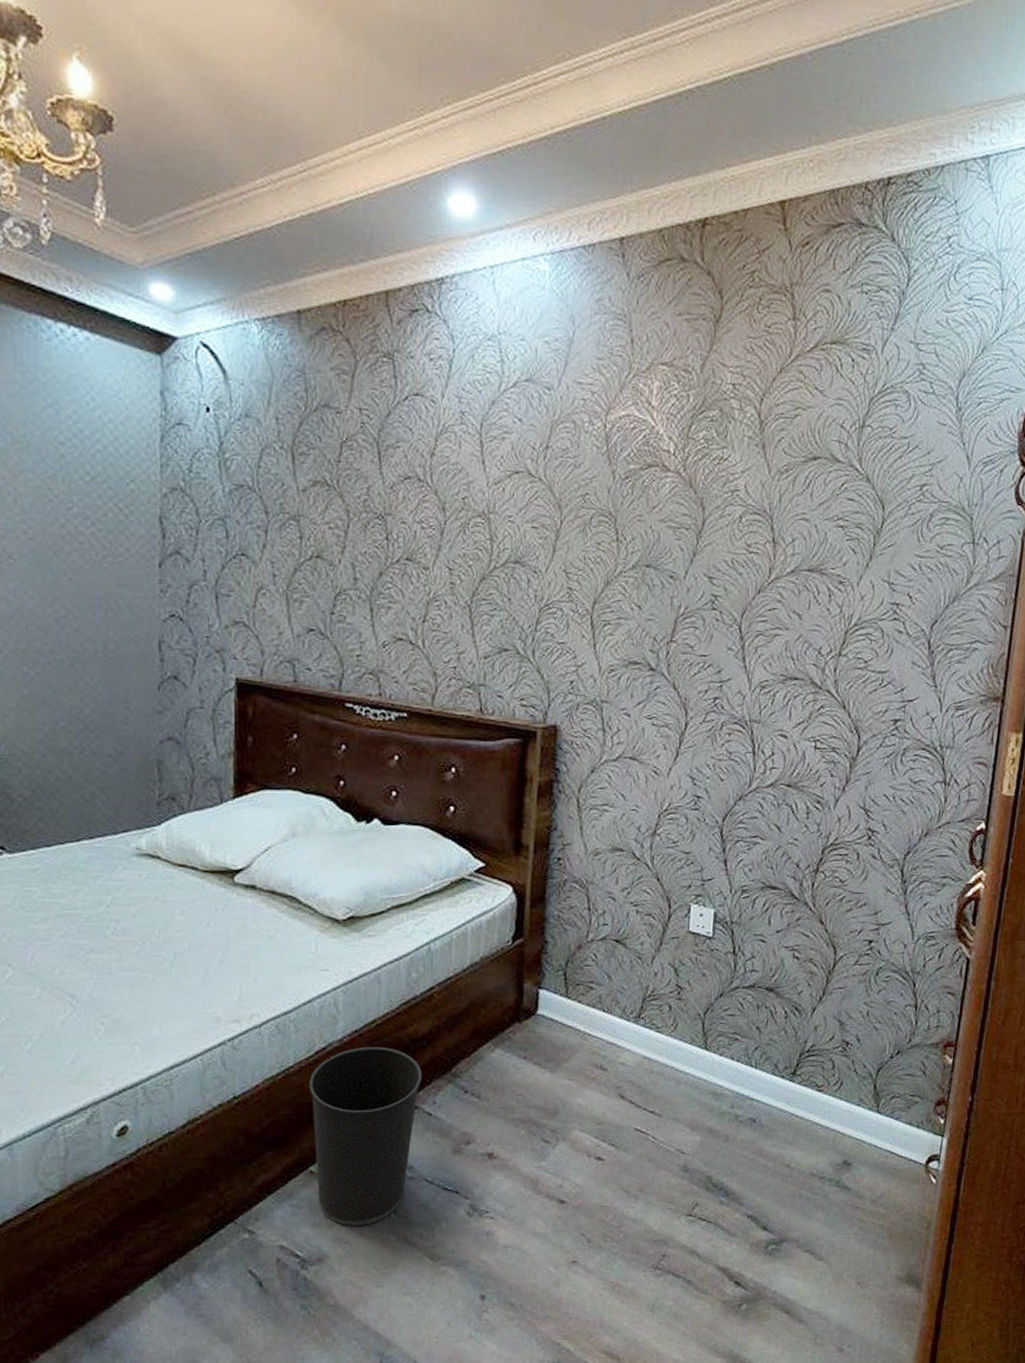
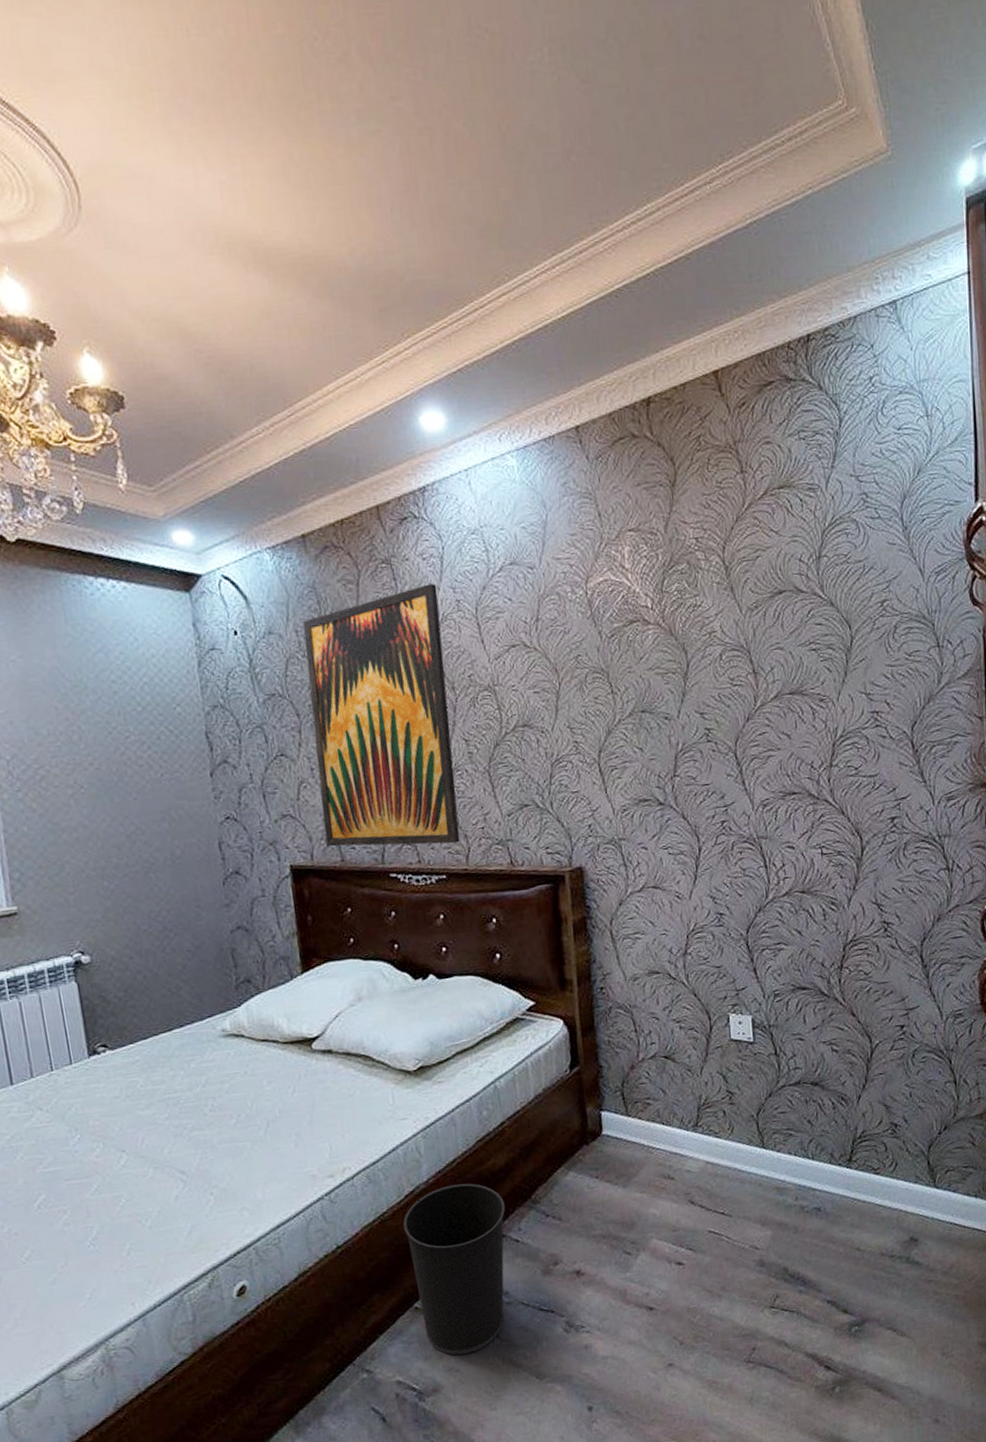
wall art: none [279,388,441,680] -> present [303,583,461,847]

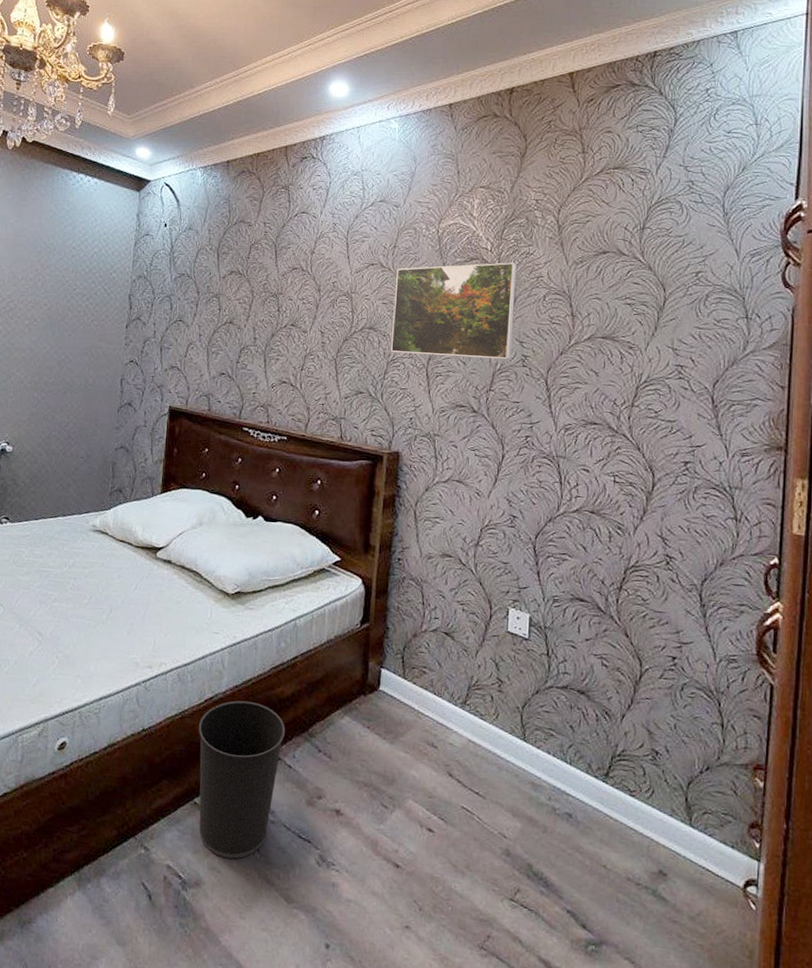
wall art: present [303,583,461,847] -> none [199,208,320,413]
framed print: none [544,619,693,751] -> present [390,262,517,360]

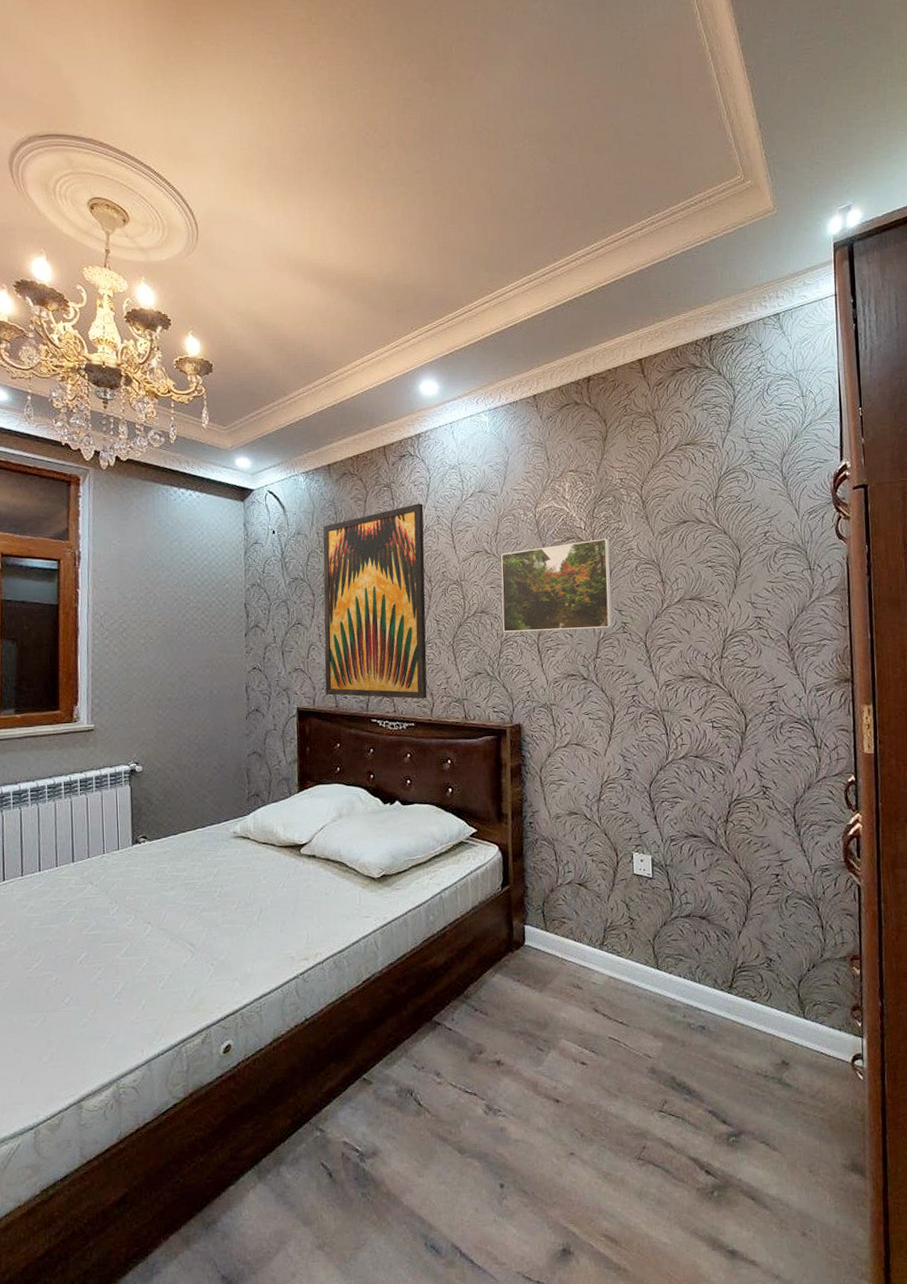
wastebasket: present [198,700,286,859] -> none [359,975,443,1124]
wall art: none [199,208,320,413] -> present [323,503,427,699]

